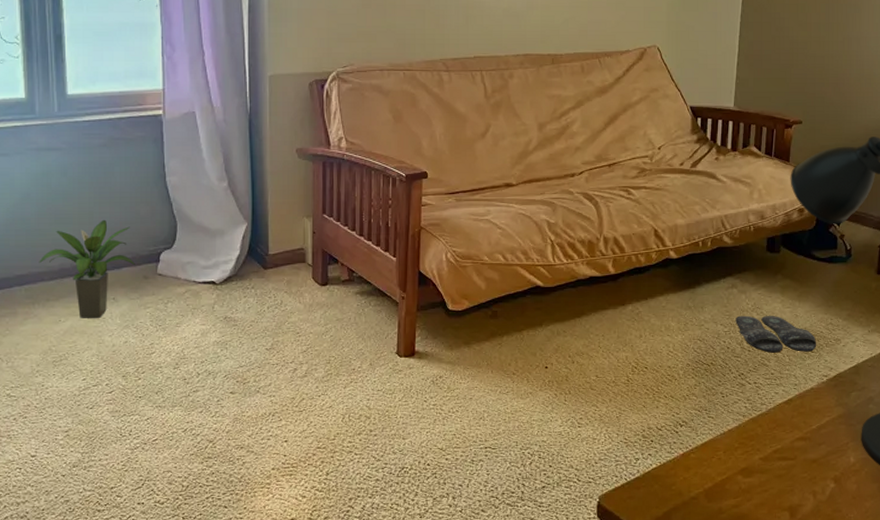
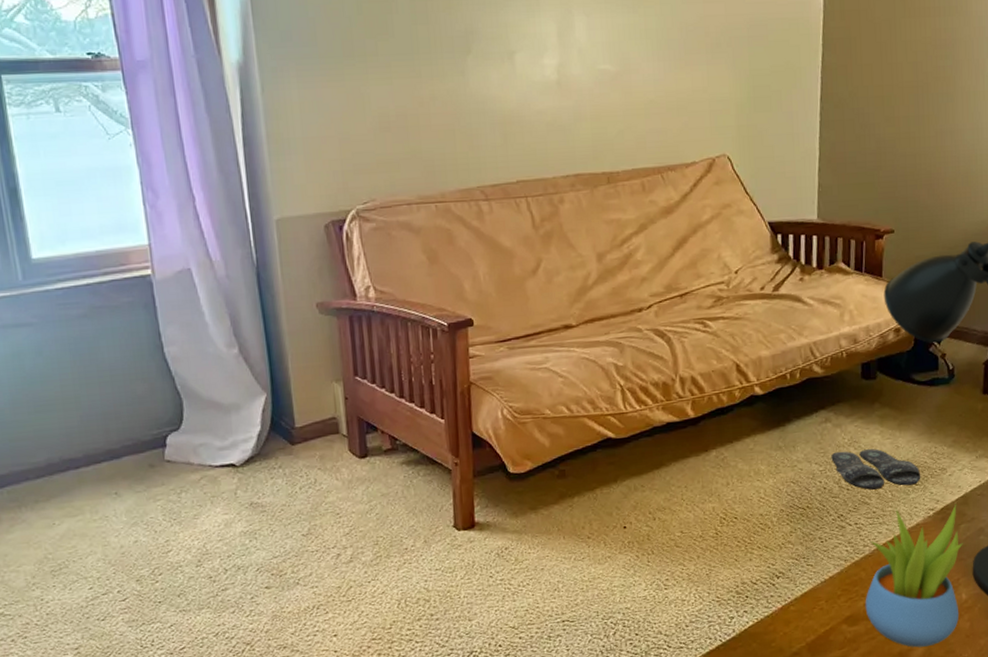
potted plant: present [39,219,135,318] -> none [20,402,138,519]
succulent plant: none [760,372,854,504] -> present [865,503,964,648]

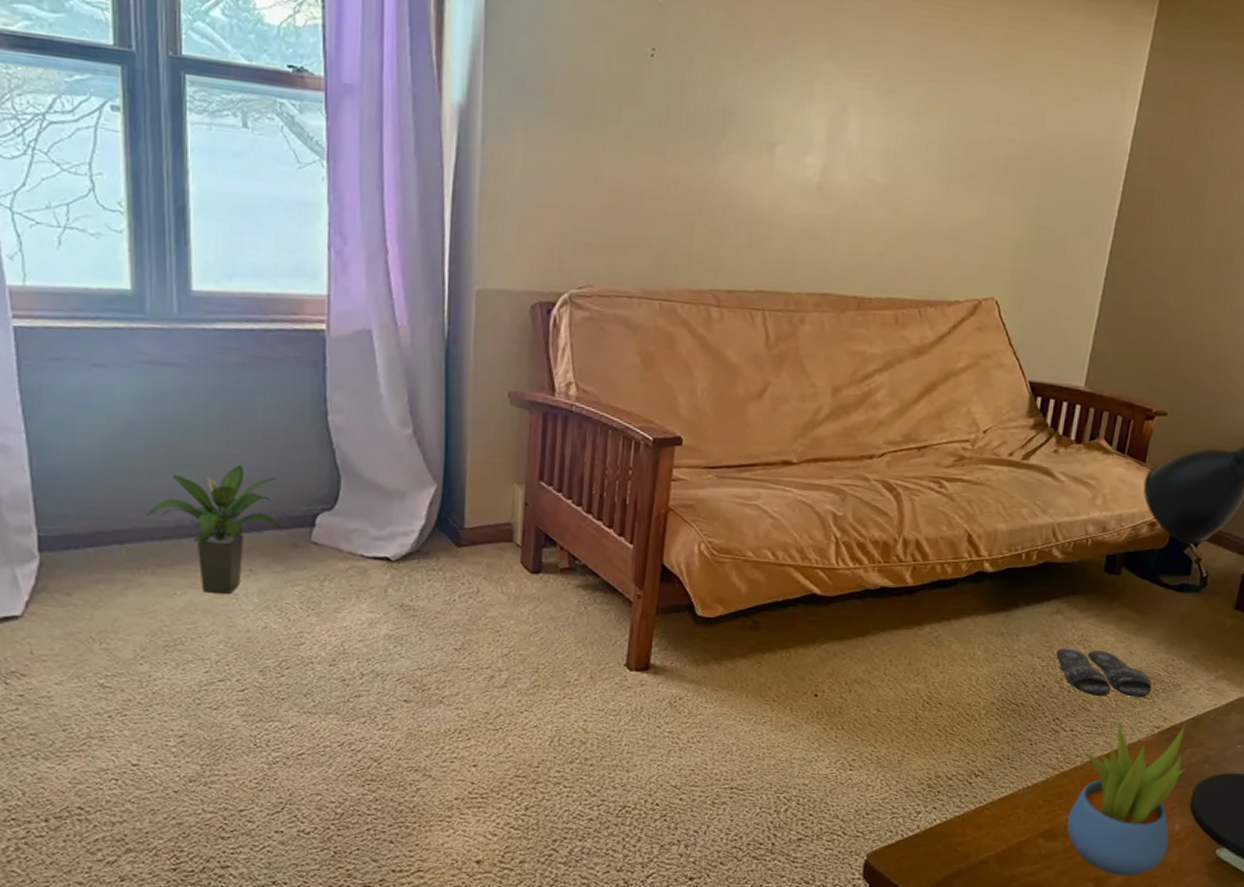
potted plant: none [20,402,138,519] -> present [147,464,281,594]

